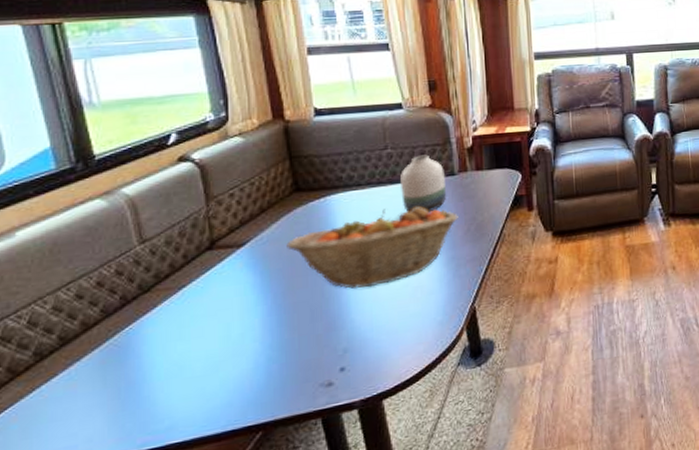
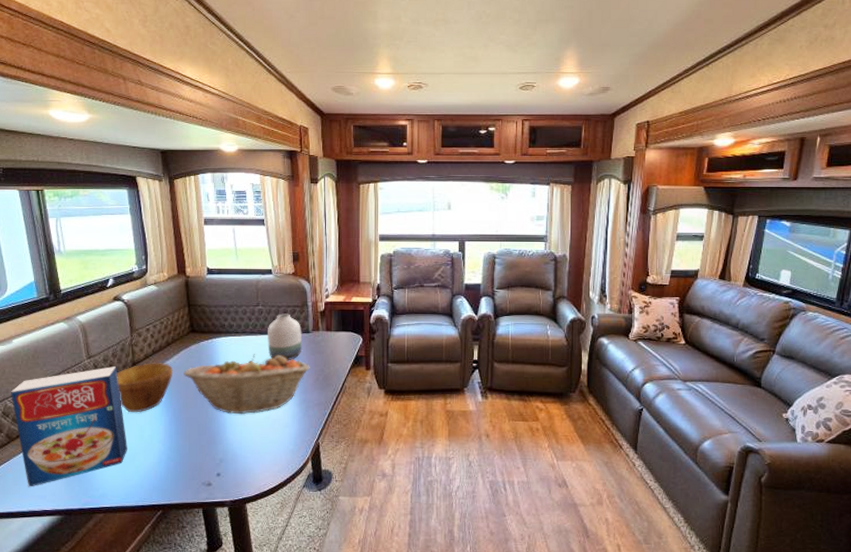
cereal box: none [14,249,207,438] -> present [11,367,127,487]
bowl: none [187,235,272,309] -> present [117,362,174,413]

